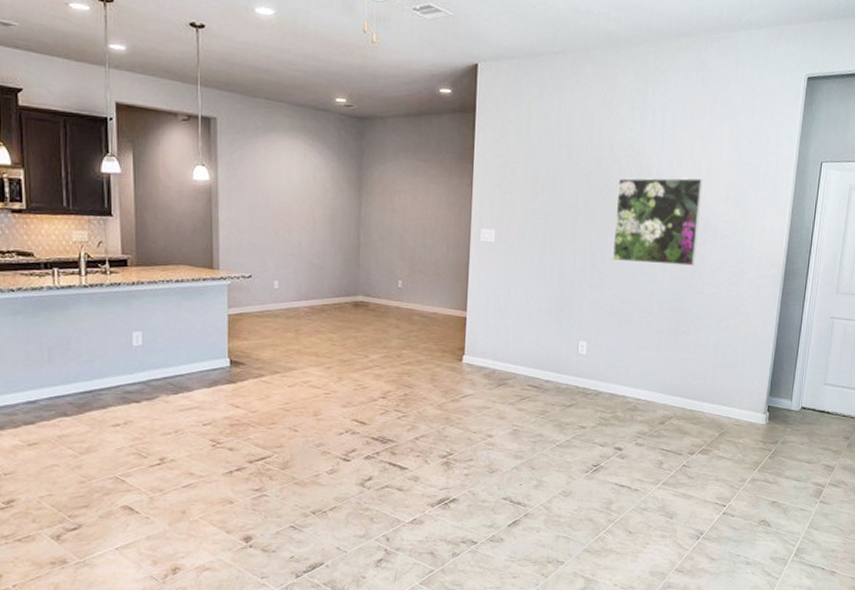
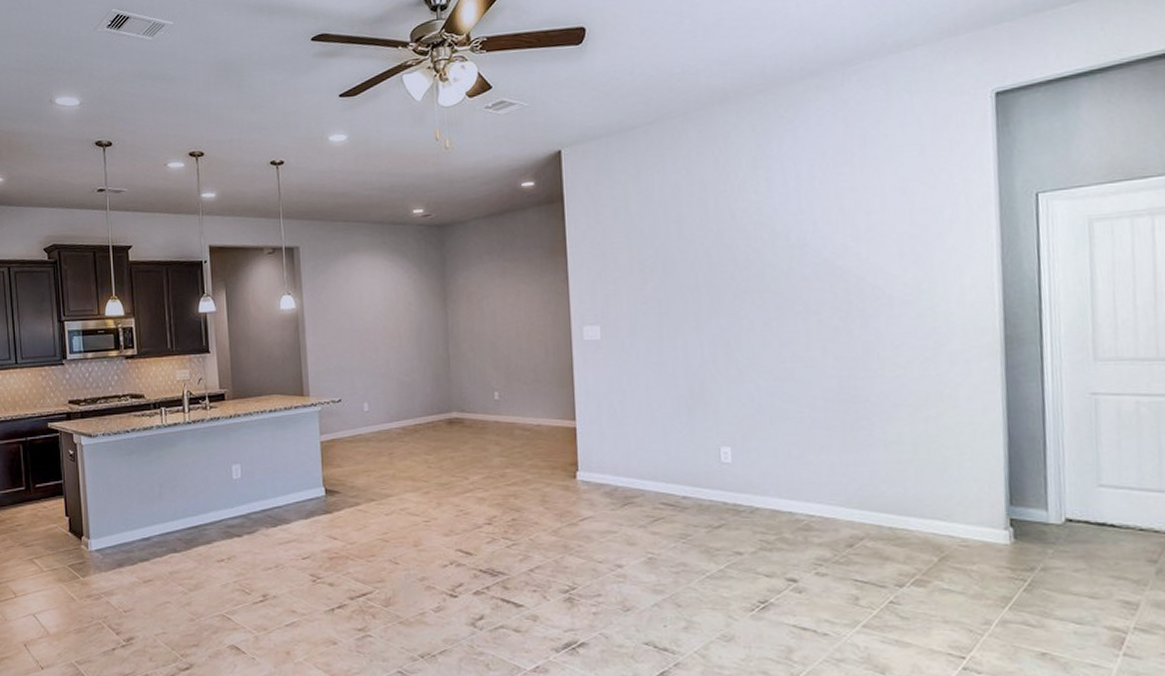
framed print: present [612,178,703,266] -> none [747,235,867,347]

